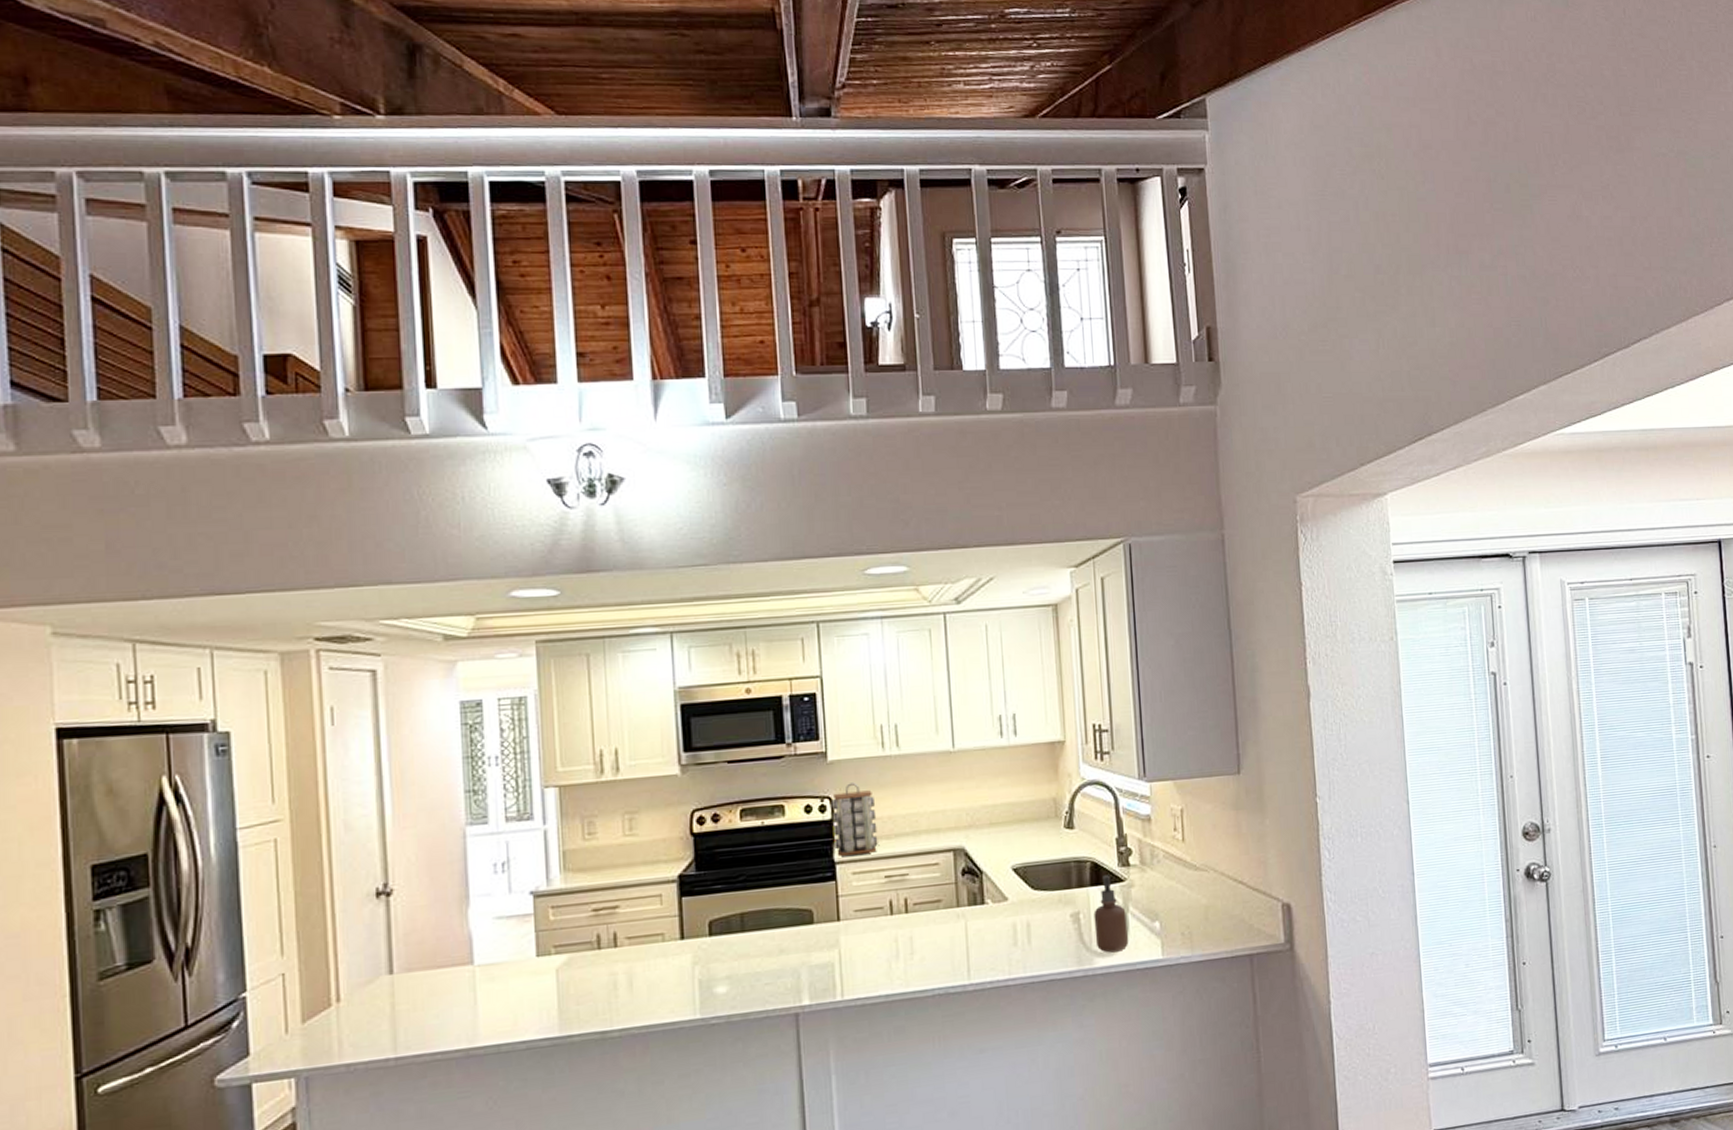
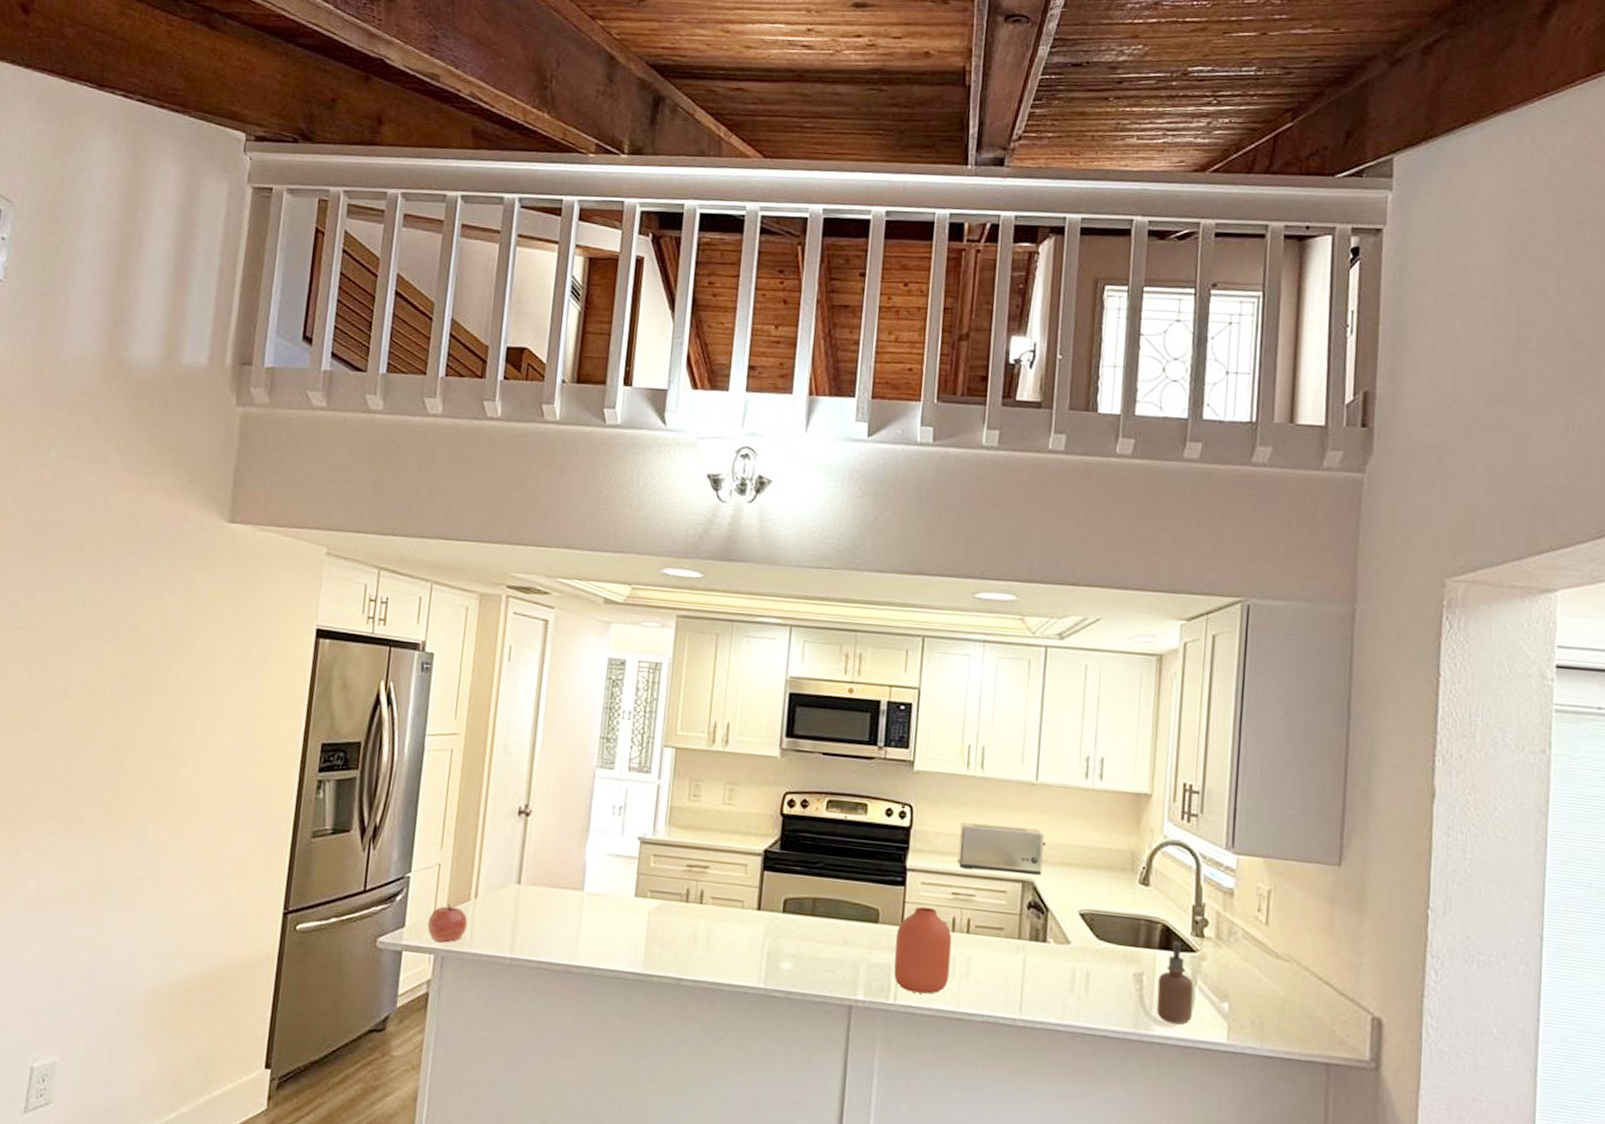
fruit: none [279,1015,334,1063] -> present [427,903,468,943]
spice rack: present [831,782,878,857] -> none [909,795,953,868]
vase: none [833,896,894,985] -> present [893,907,952,994]
toaster: none [884,796,971,850] -> present [957,822,1046,876]

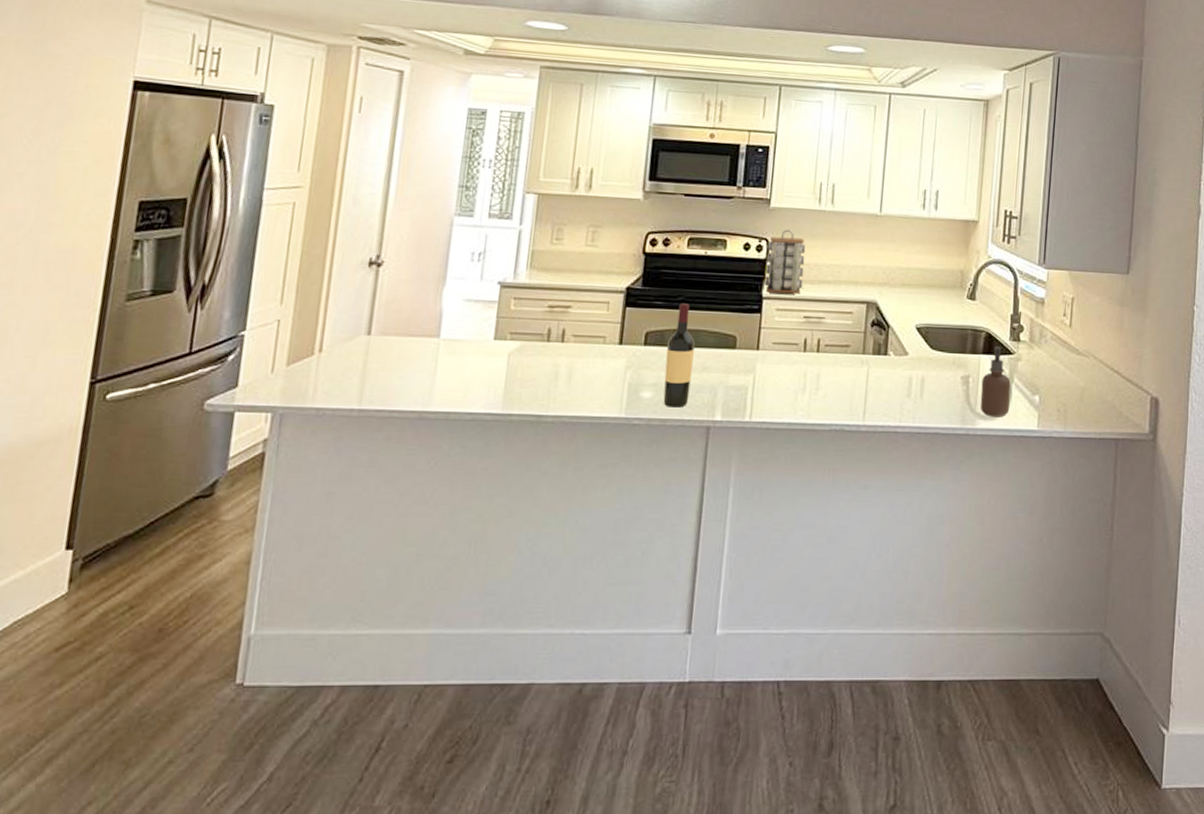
fruit: present [427,903,468,943] -> none [263,359,311,400]
wine bottle: none [803,870,835,983] -> present [663,303,695,408]
vase: present [893,907,952,994] -> none [749,331,804,410]
spice rack: none [909,795,953,868] -> present [765,229,806,295]
toaster: present [957,822,1046,876] -> none [809,252,888,297]

